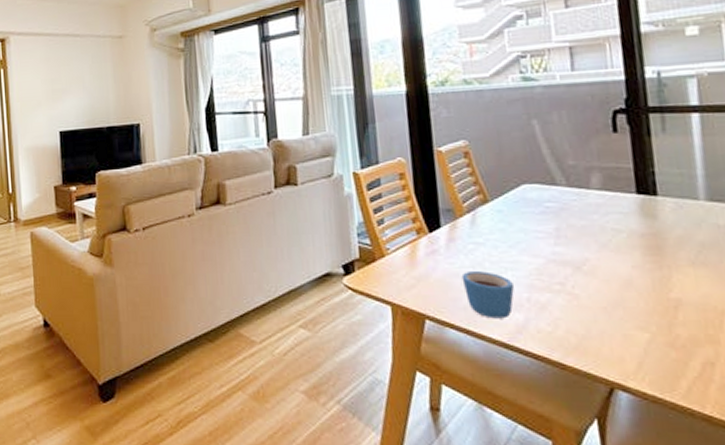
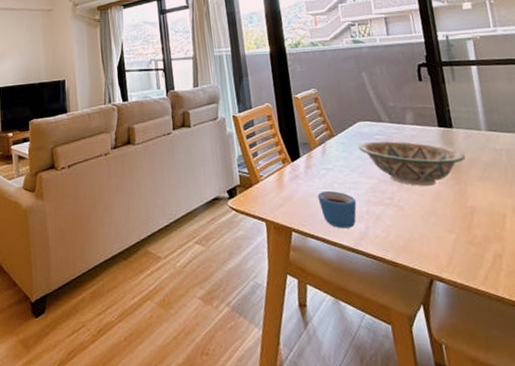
decorative bowl: none [522,209,672,271] -> present [359,140,465,187]

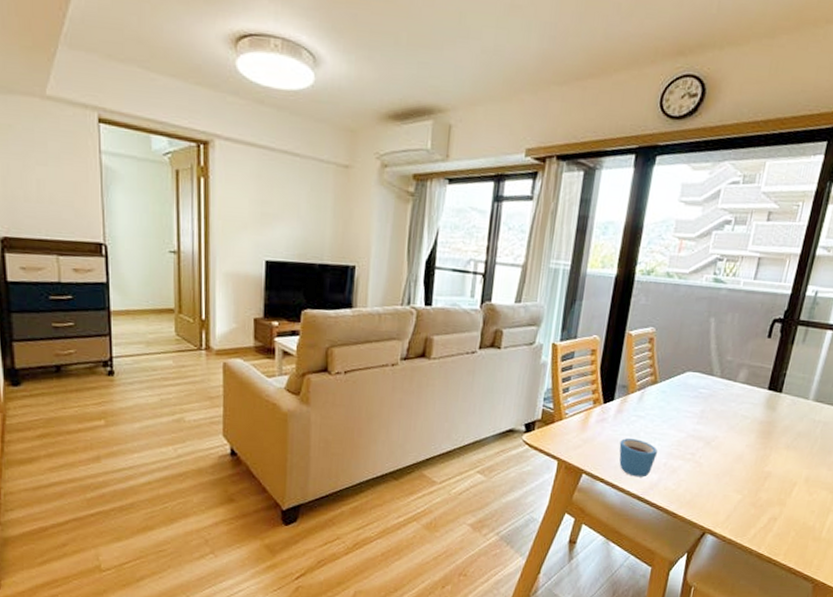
decorative bowl: present [359,140,465,187] -> none [679,394,782,448]

